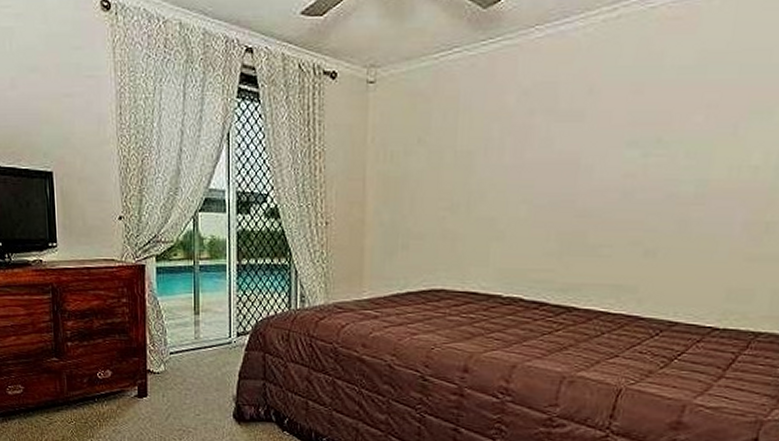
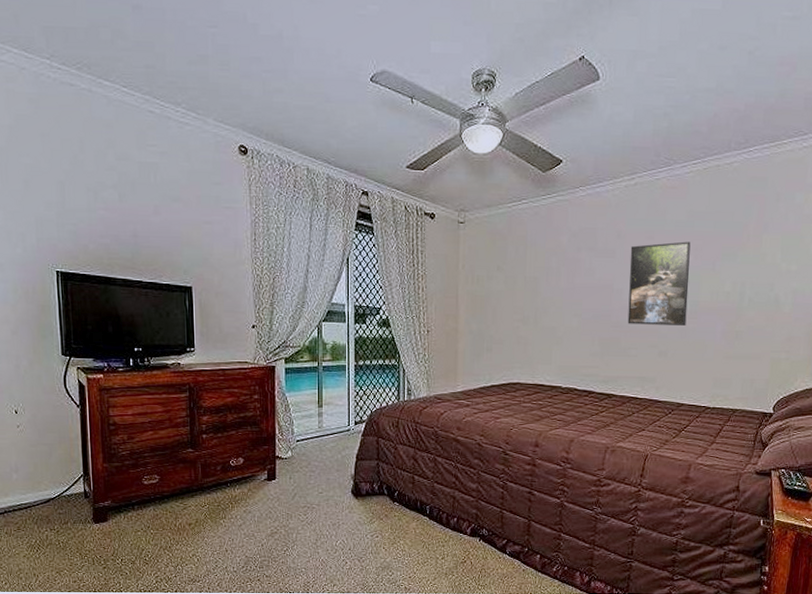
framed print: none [599,95,701,215] -> present [627,241,691,326]

